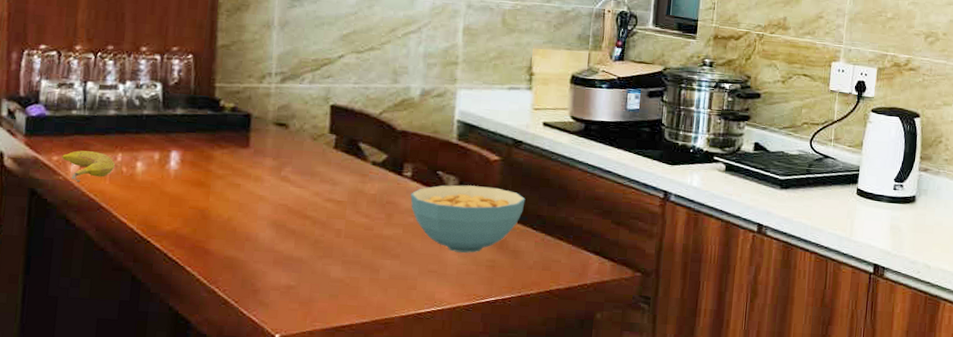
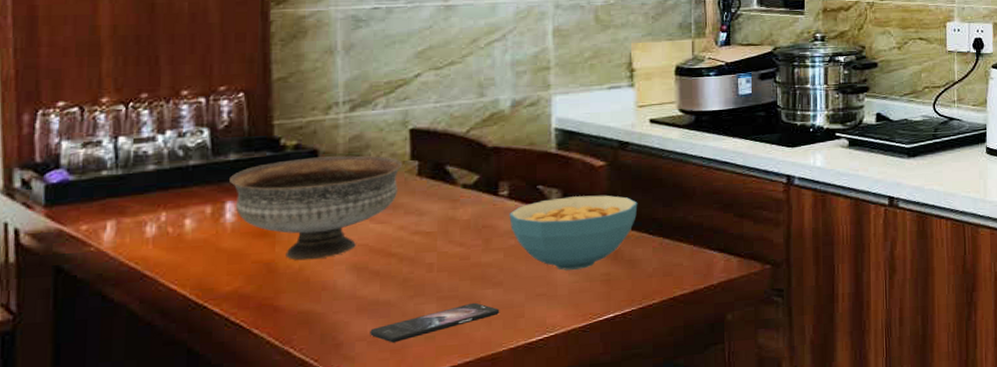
fruit: present [62,150,115,183] -> none [92,214,158,252]
bowl: none [176,120,323,212] -> present [230,155,403,261]
smartphone: none [283,270,396,296] -> present [370,302,500,343]

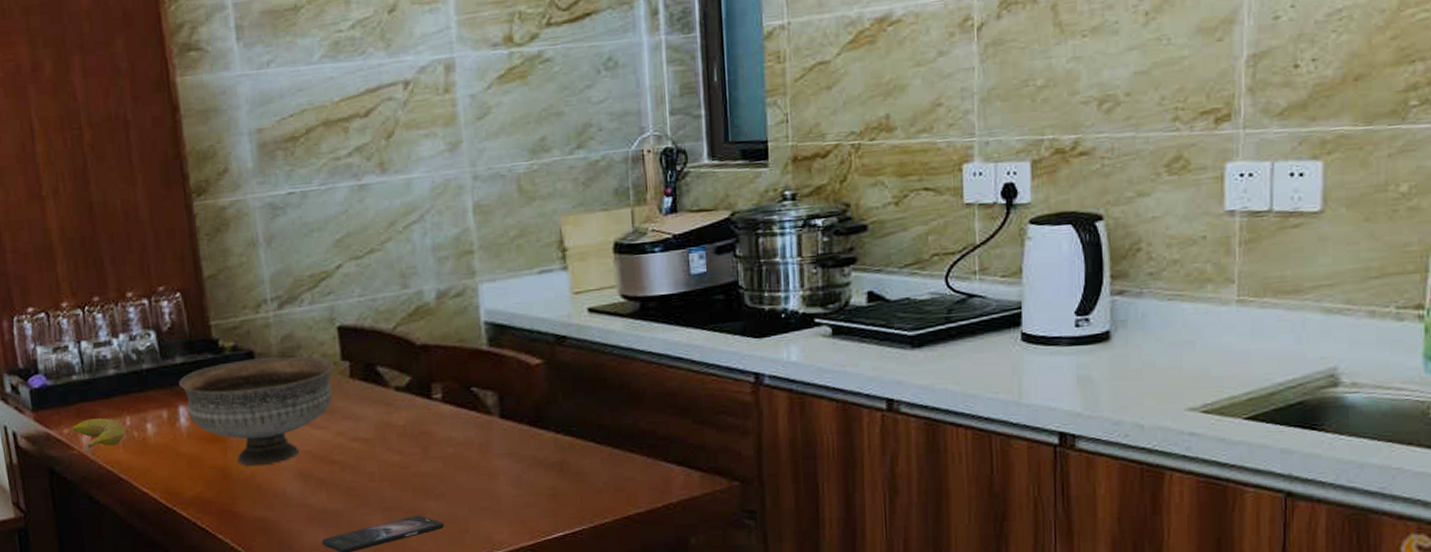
fruit: none [92,214,158,252] -> present [72,418,125,455]
cereal bowl: present [509,195,638,270] -> none [445,397,581,483]

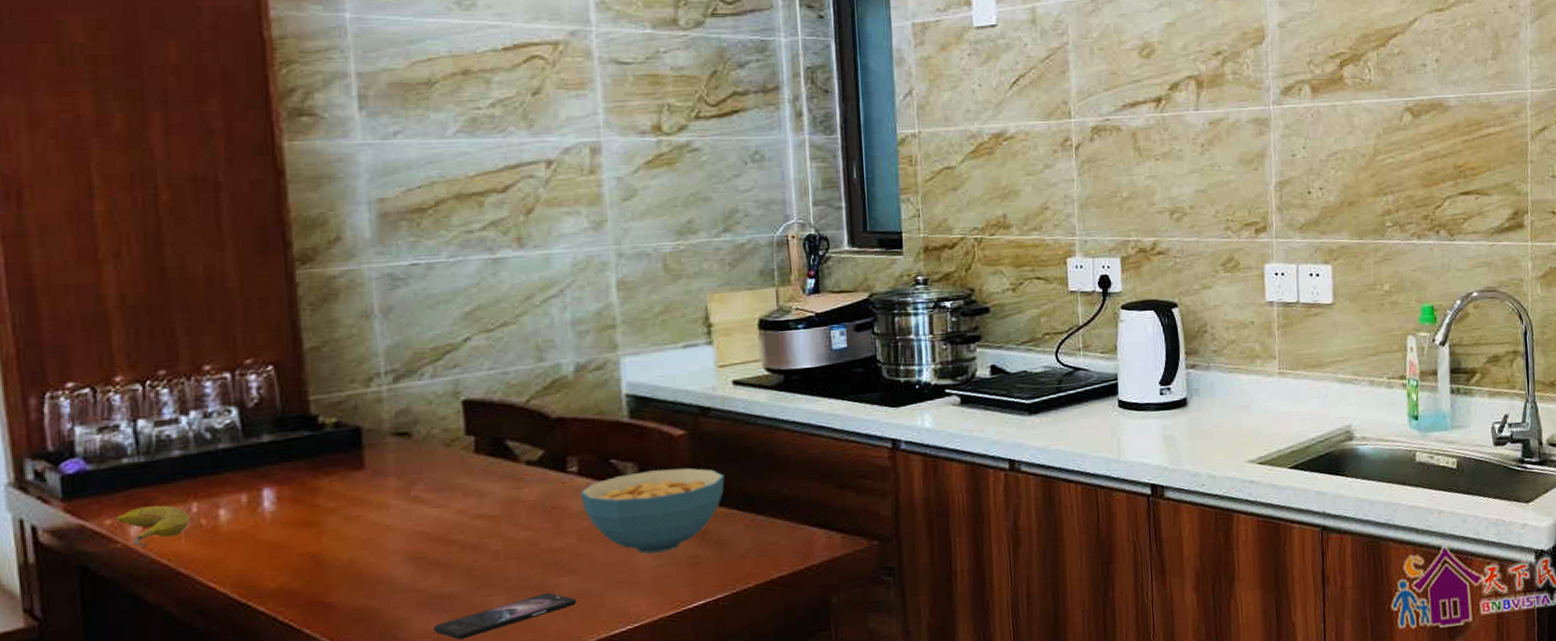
bowl: present [179,356,335,467] -> none [265,432,458,552]
cereal bowl: none [445,397,581,483] -> present [580,467,725,554]

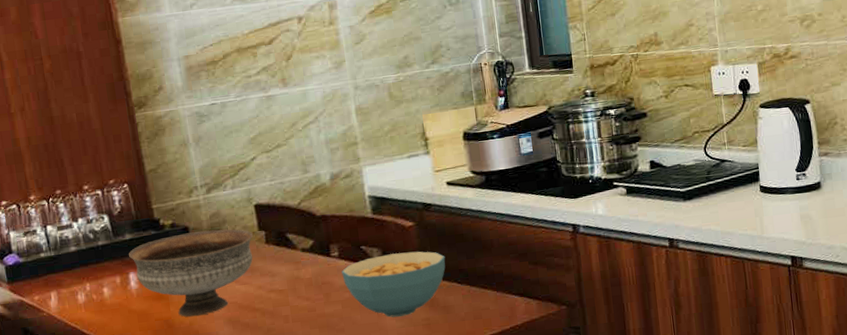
fruit: present [116,505,190,548] -> none [41,285,86,316]
bowl: none [265,432,458,552] -> present [129,229,254,317]

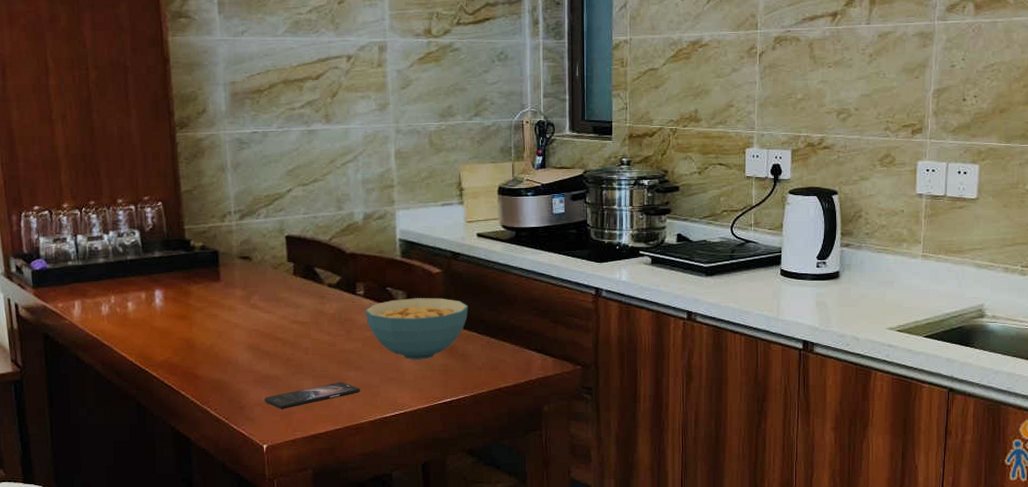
bowl: present [129,229,254,317] -> none [156,256,282,340]

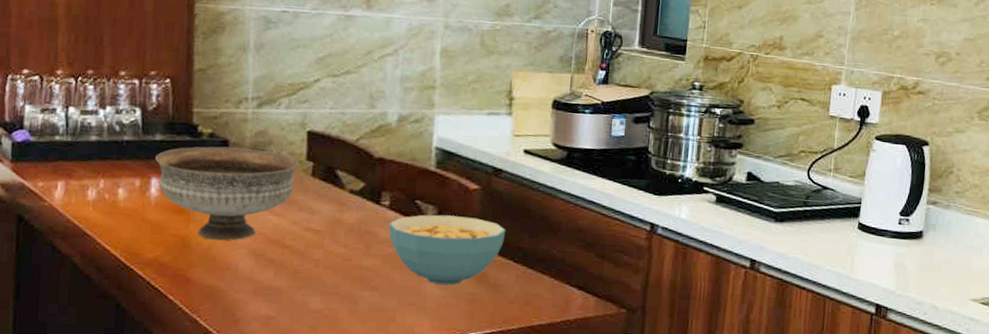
bowl: none [156,256,282,340] -> present [155,146,300,241]
smartphone: present [264,382,361,409] -> none [263,301,375,327]

